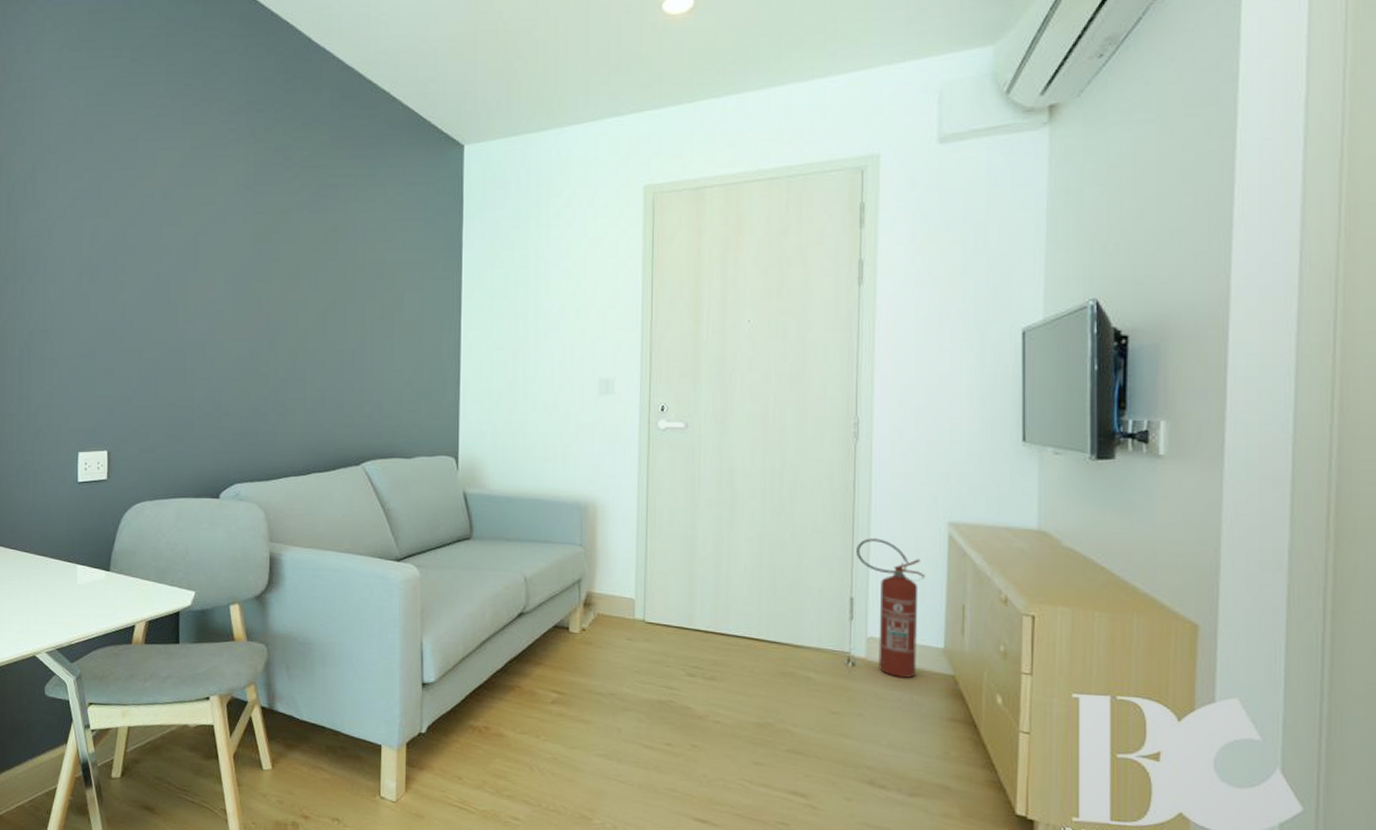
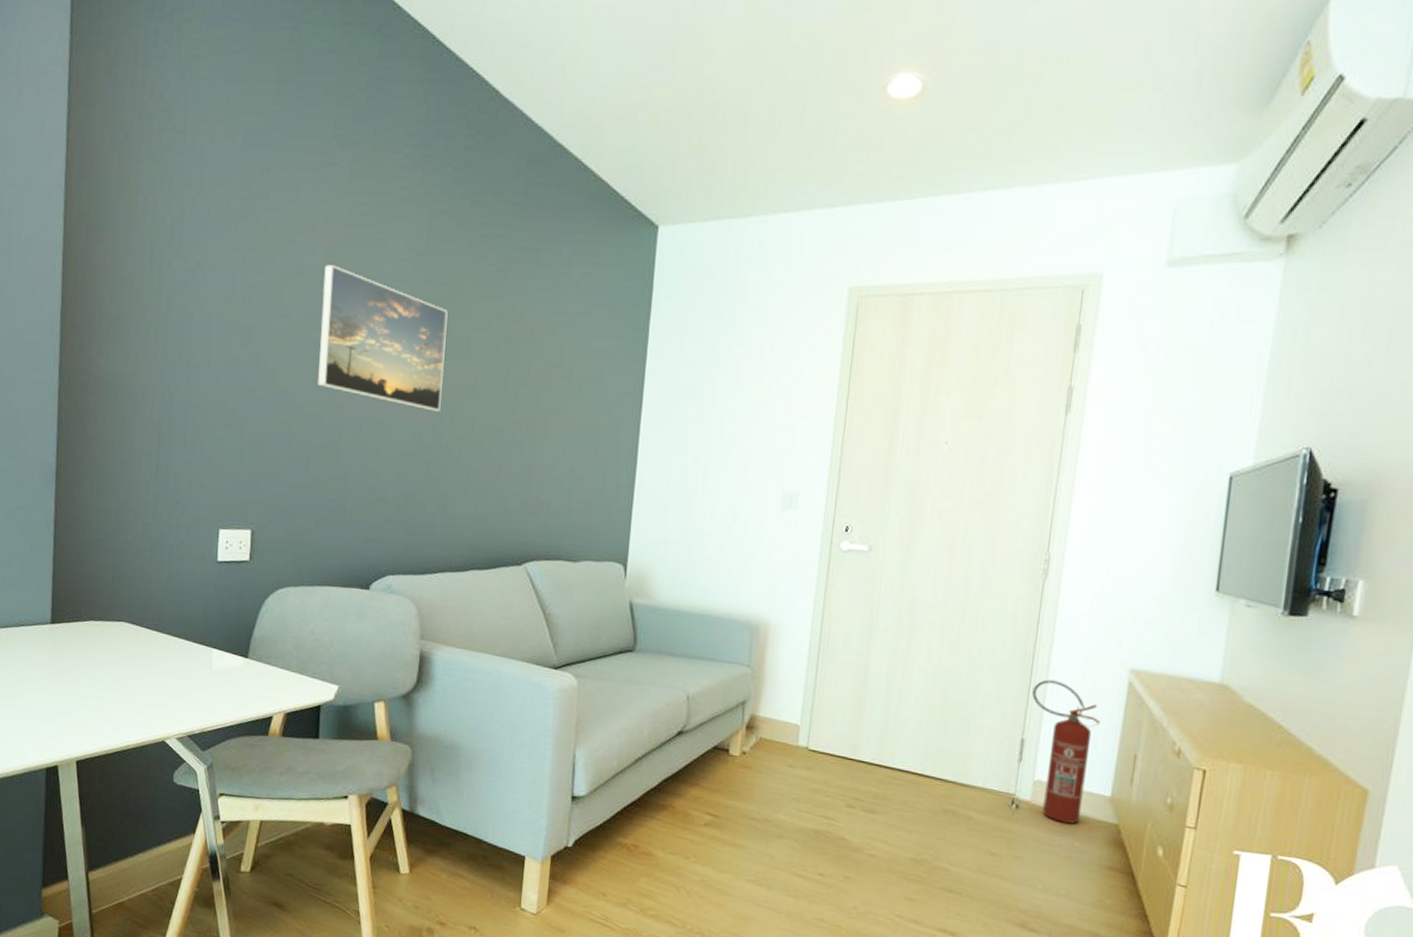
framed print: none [162,204,277,329] -> present [318,265,448,412]

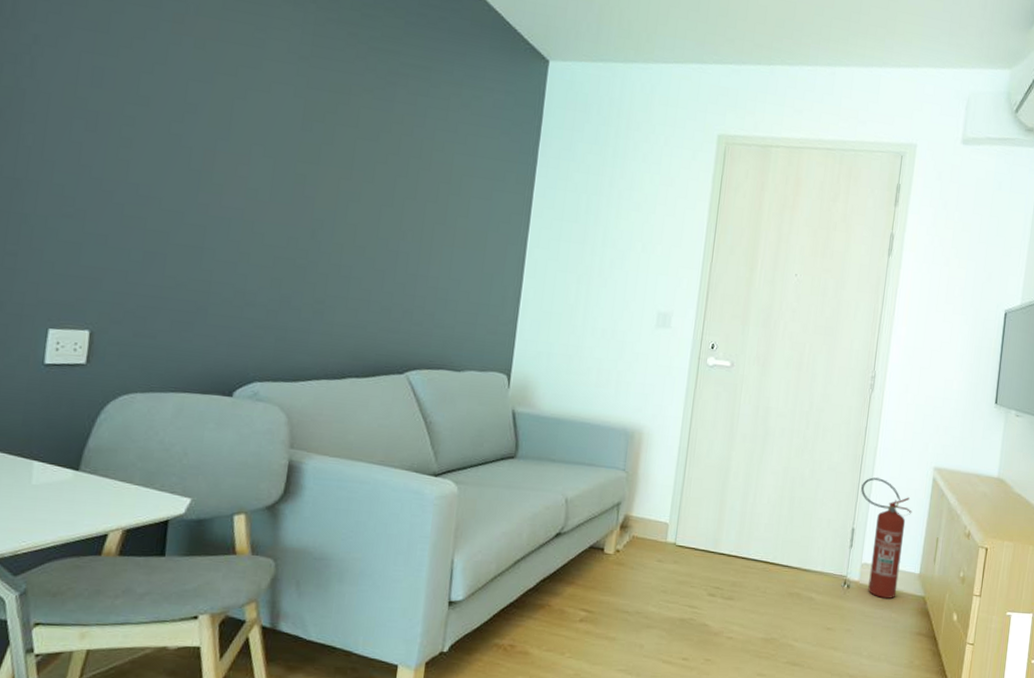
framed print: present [318,265,448,412] -> none [179,57,332,218]

